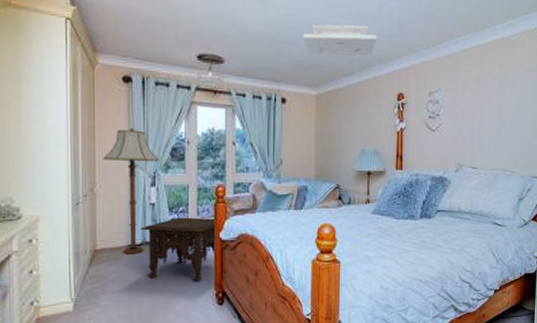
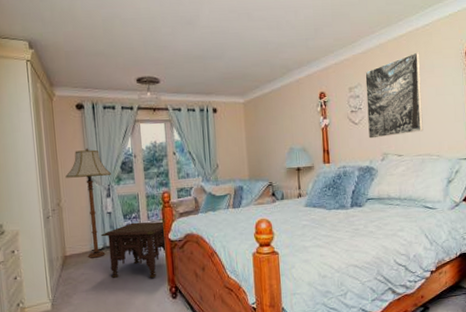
ceiling light: present [303,24,377,56] -> none [227,33,295,67]
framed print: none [444,62,503,148] -> present [365,52,423,139]

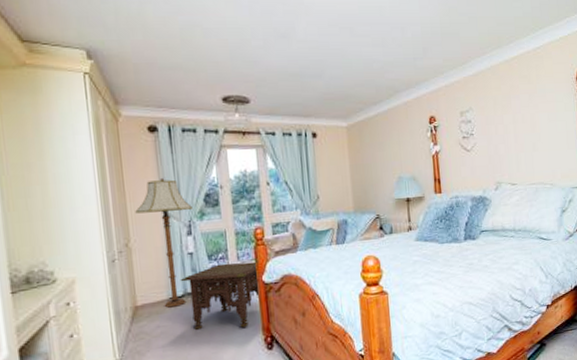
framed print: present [365,52,423,139] -> none [476,76,537,167]

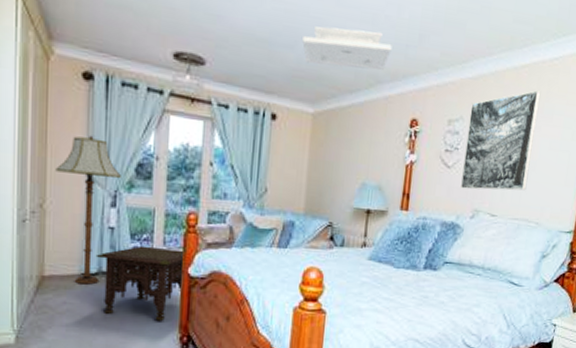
ceiling light: none [327,51,403,87] -> present [302,26,392,71]
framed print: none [476,76,537,167] -> present [460,90,541,191]

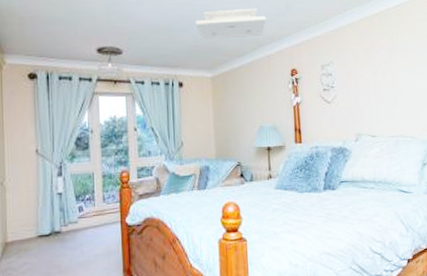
floor lamp: present [55,135,121,285] -> none [12,121,64,245]
side table: present [95,245,186,321] -> none [48,203,123,269]
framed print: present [460,90,541,191] -> none [337,32,397,118]

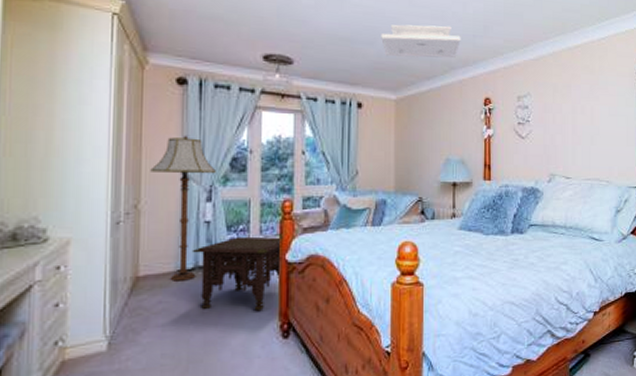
floor lamp: none [12,121,64,245] -> present [150,135,216,281]
side table: none [48,203,123,269] -> present [192,236,283,310]

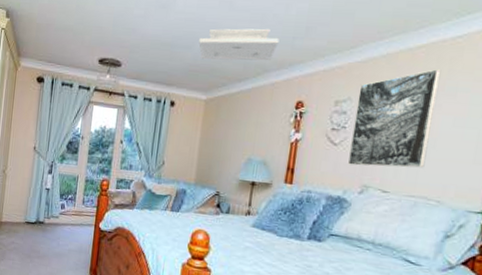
floor lamp: present [150,135,216,281] -> none [15,121,57,231]
side table: present [192,236,283,310] -> none [35,203,99,263]
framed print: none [535,66,594,156] -> present [347,69,441,168]

